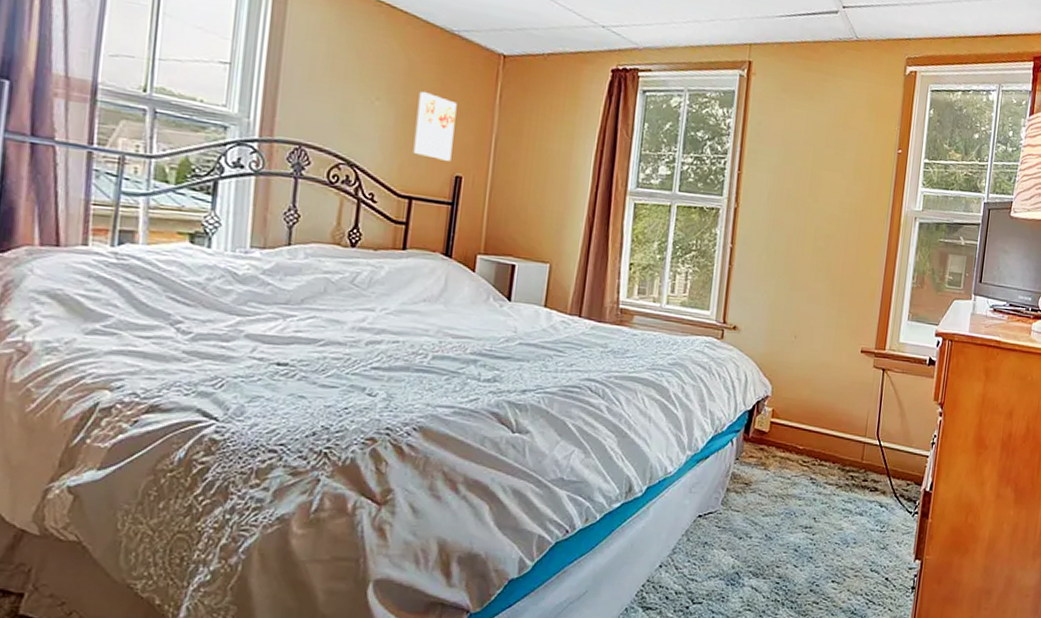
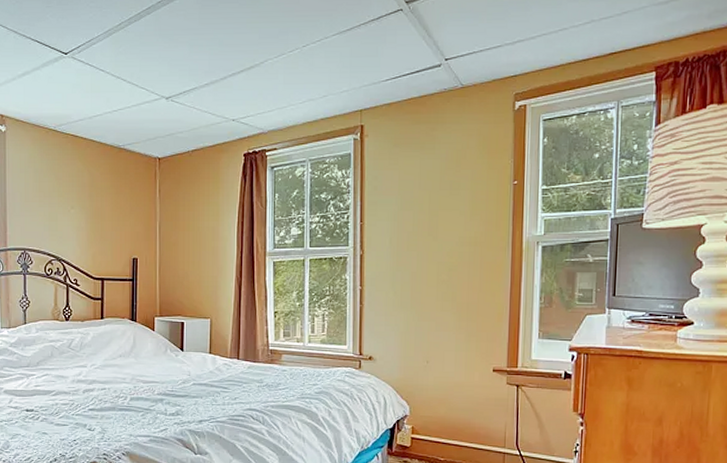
wall art: present [413,91,457,161] -> none [101,197,128,247]

